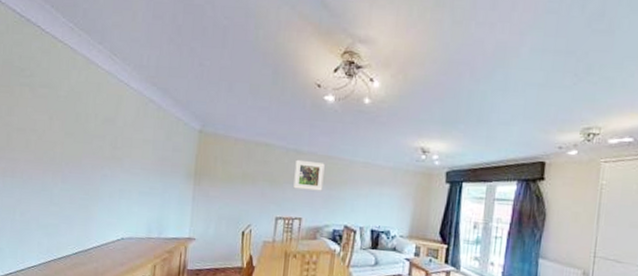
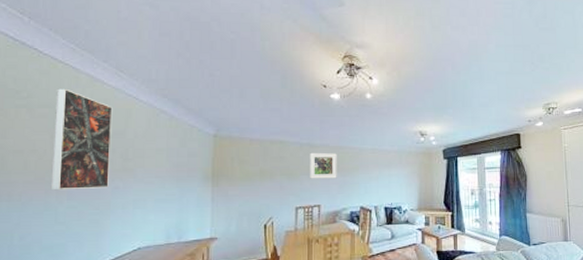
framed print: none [47,69,105,175] -> present [50,88,113,191]

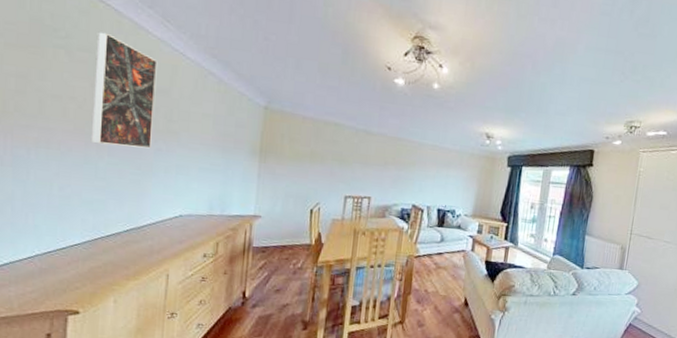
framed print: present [310,152,337,179] -> none [363,140,394,172]

